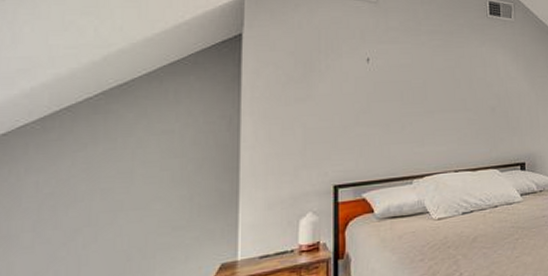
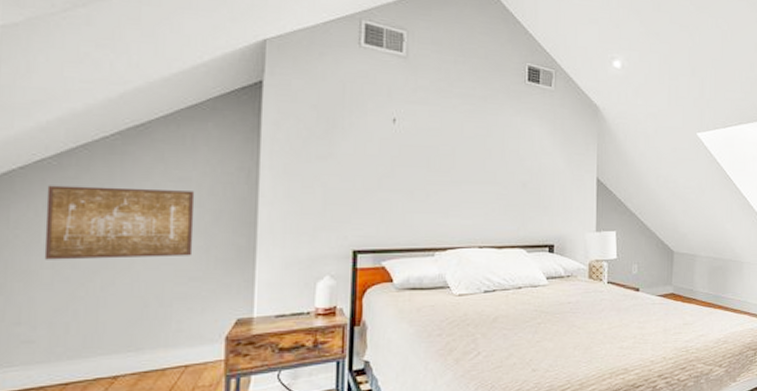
wall art: none [25,142,178,223] -> present [44,185,195,260]

